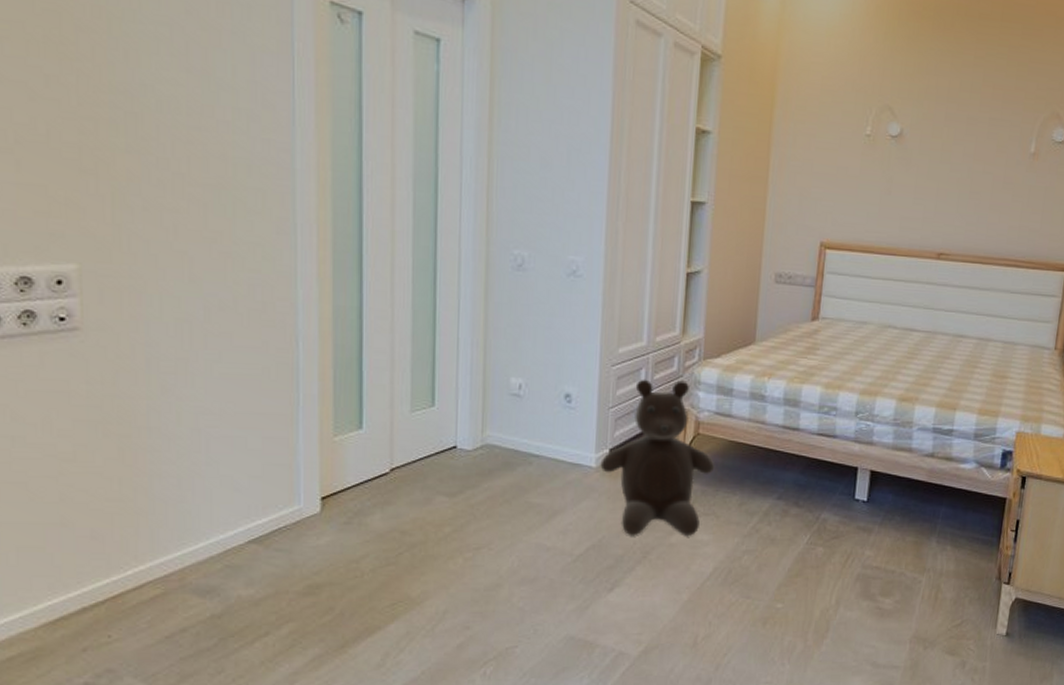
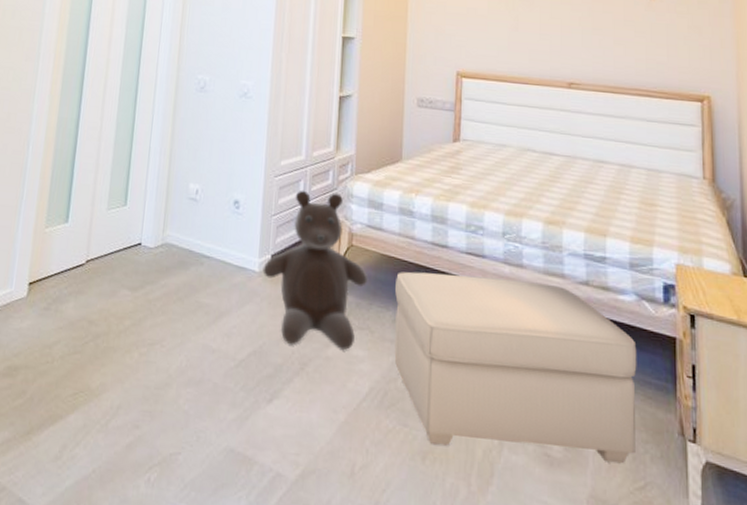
ottoman: none [739,455,970,610] -> present [394,271,637,464]

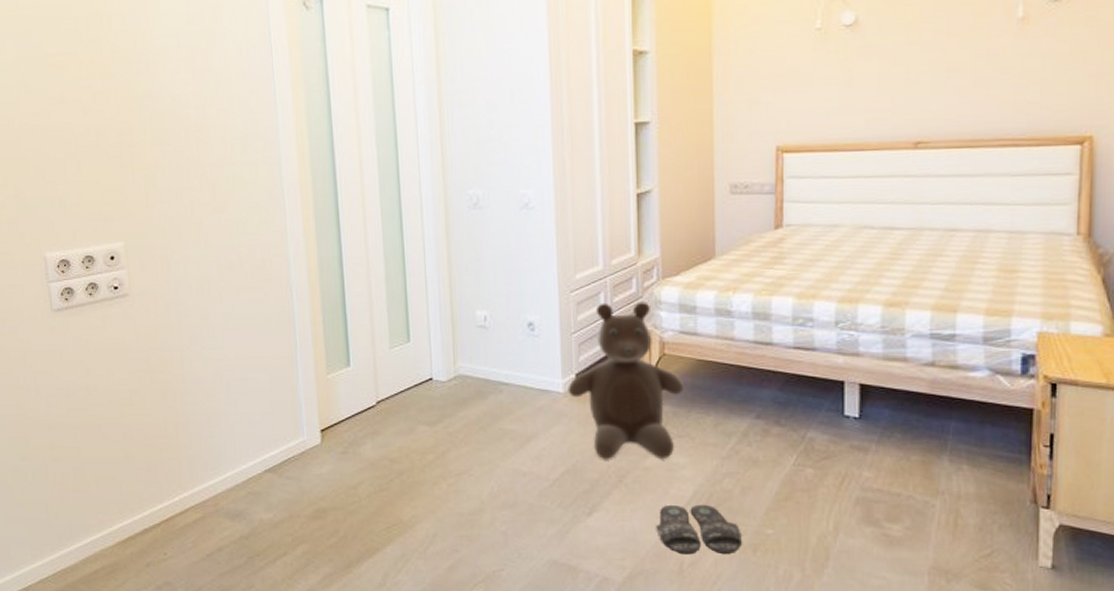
slippers: none [331,398,412,459] -> present [656,504,742,555]
ottoman: present [394,271,637,464] -> none [716,369,988,537]

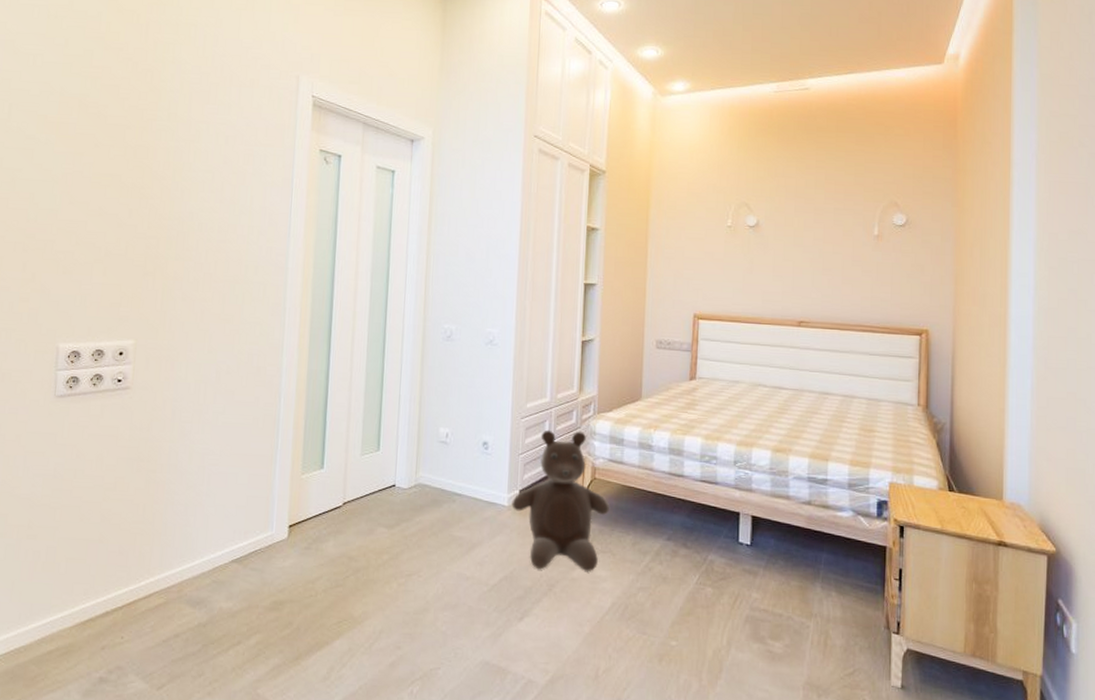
slippers: present [656,504,742,555] -> none [577,613,650,662]

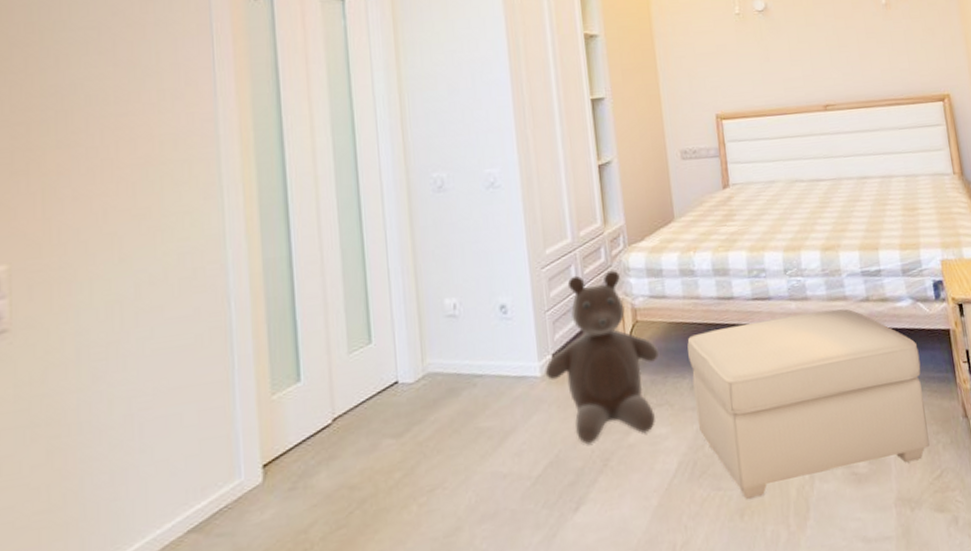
ottoman: none [634,499,851,655] -> present [687,308,930,499]

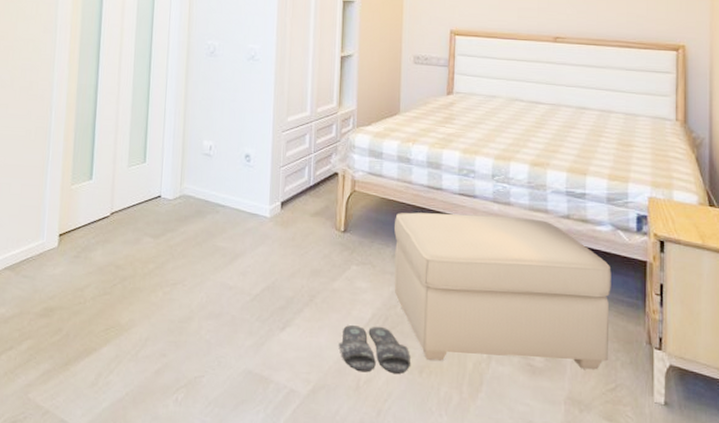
teddy bear: present [545,270,660,445] -> none [273,143,370,283]
slippers: none [645,474,729,535] -> present [338,324,410,374]

